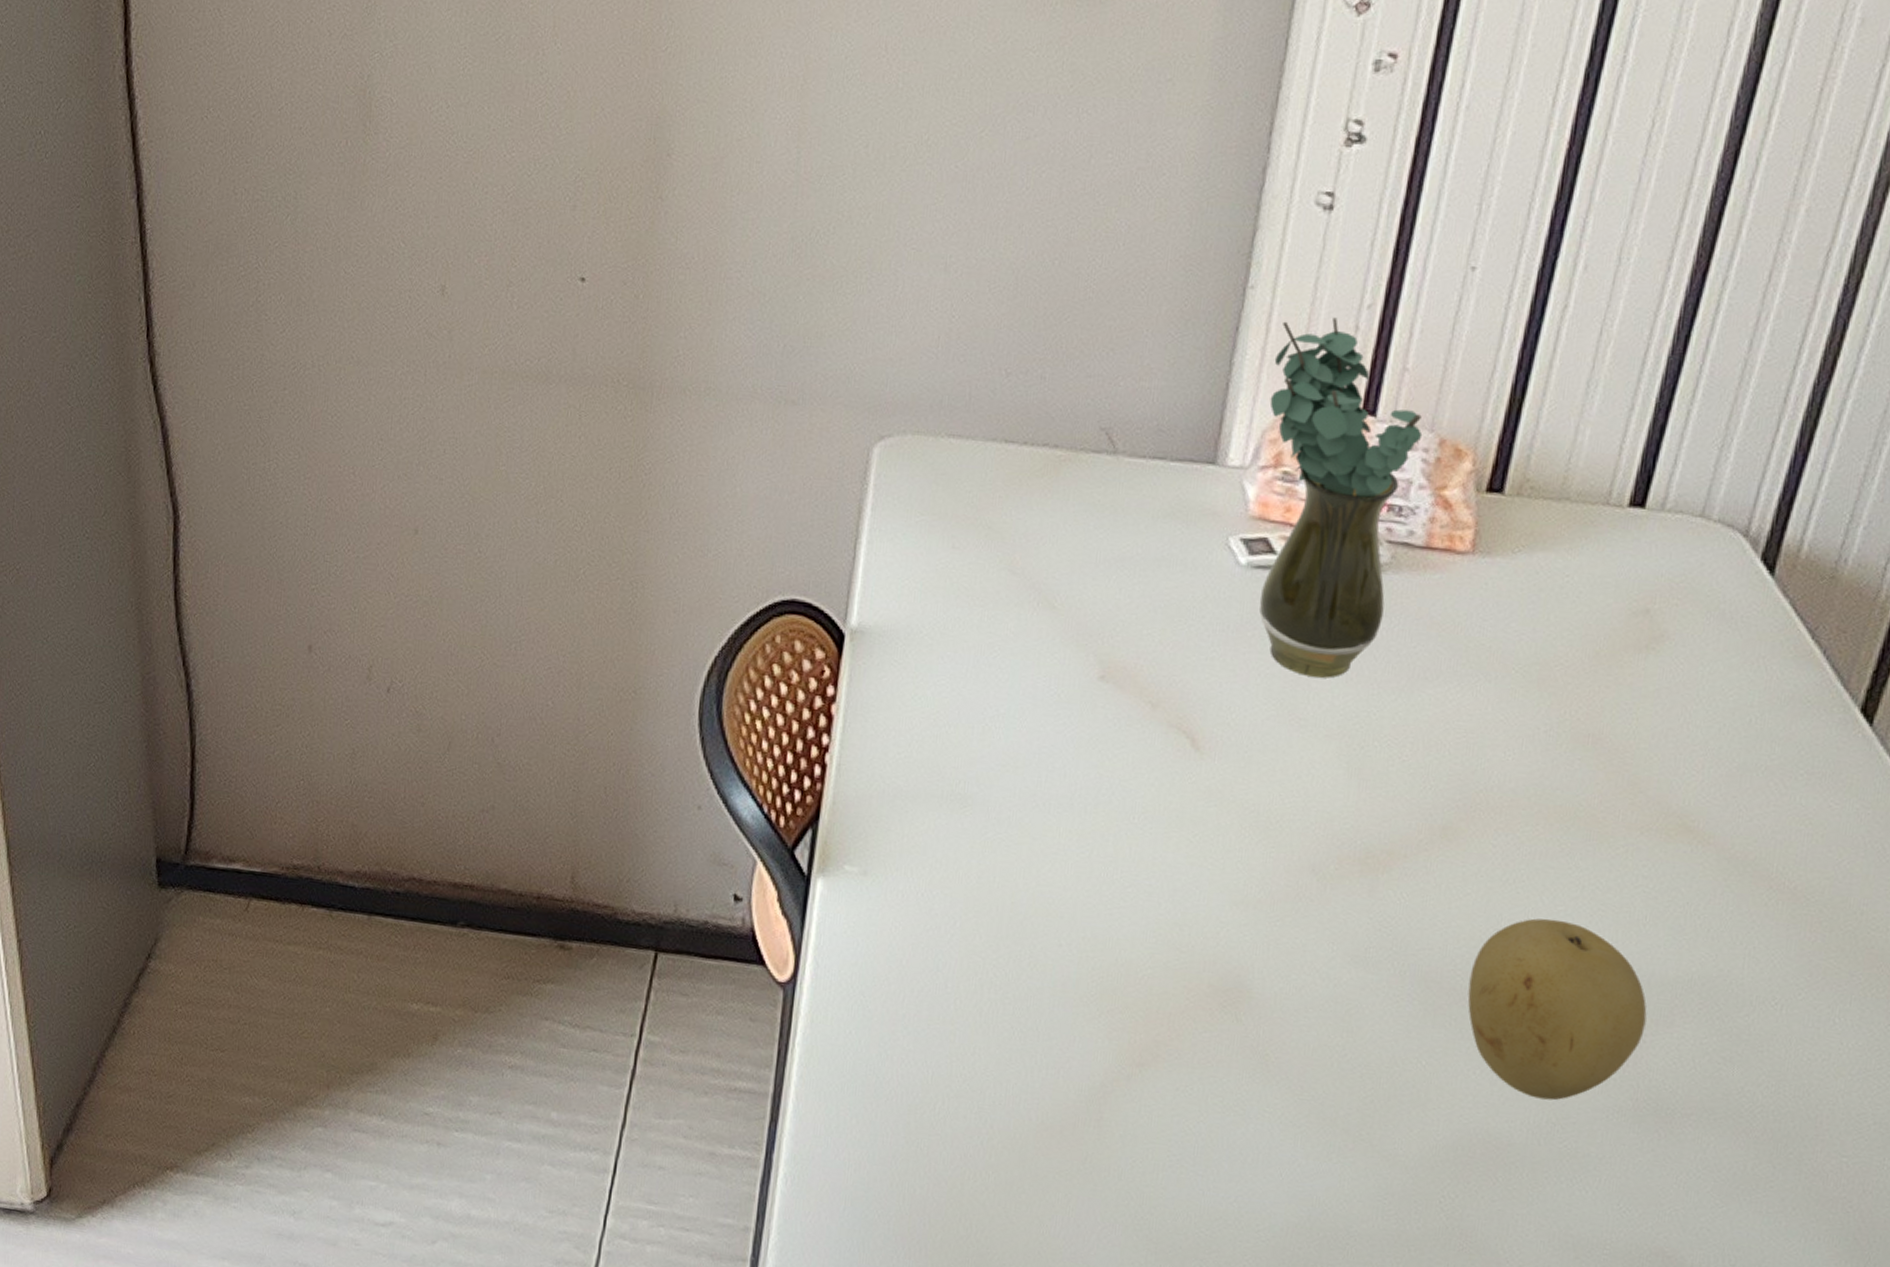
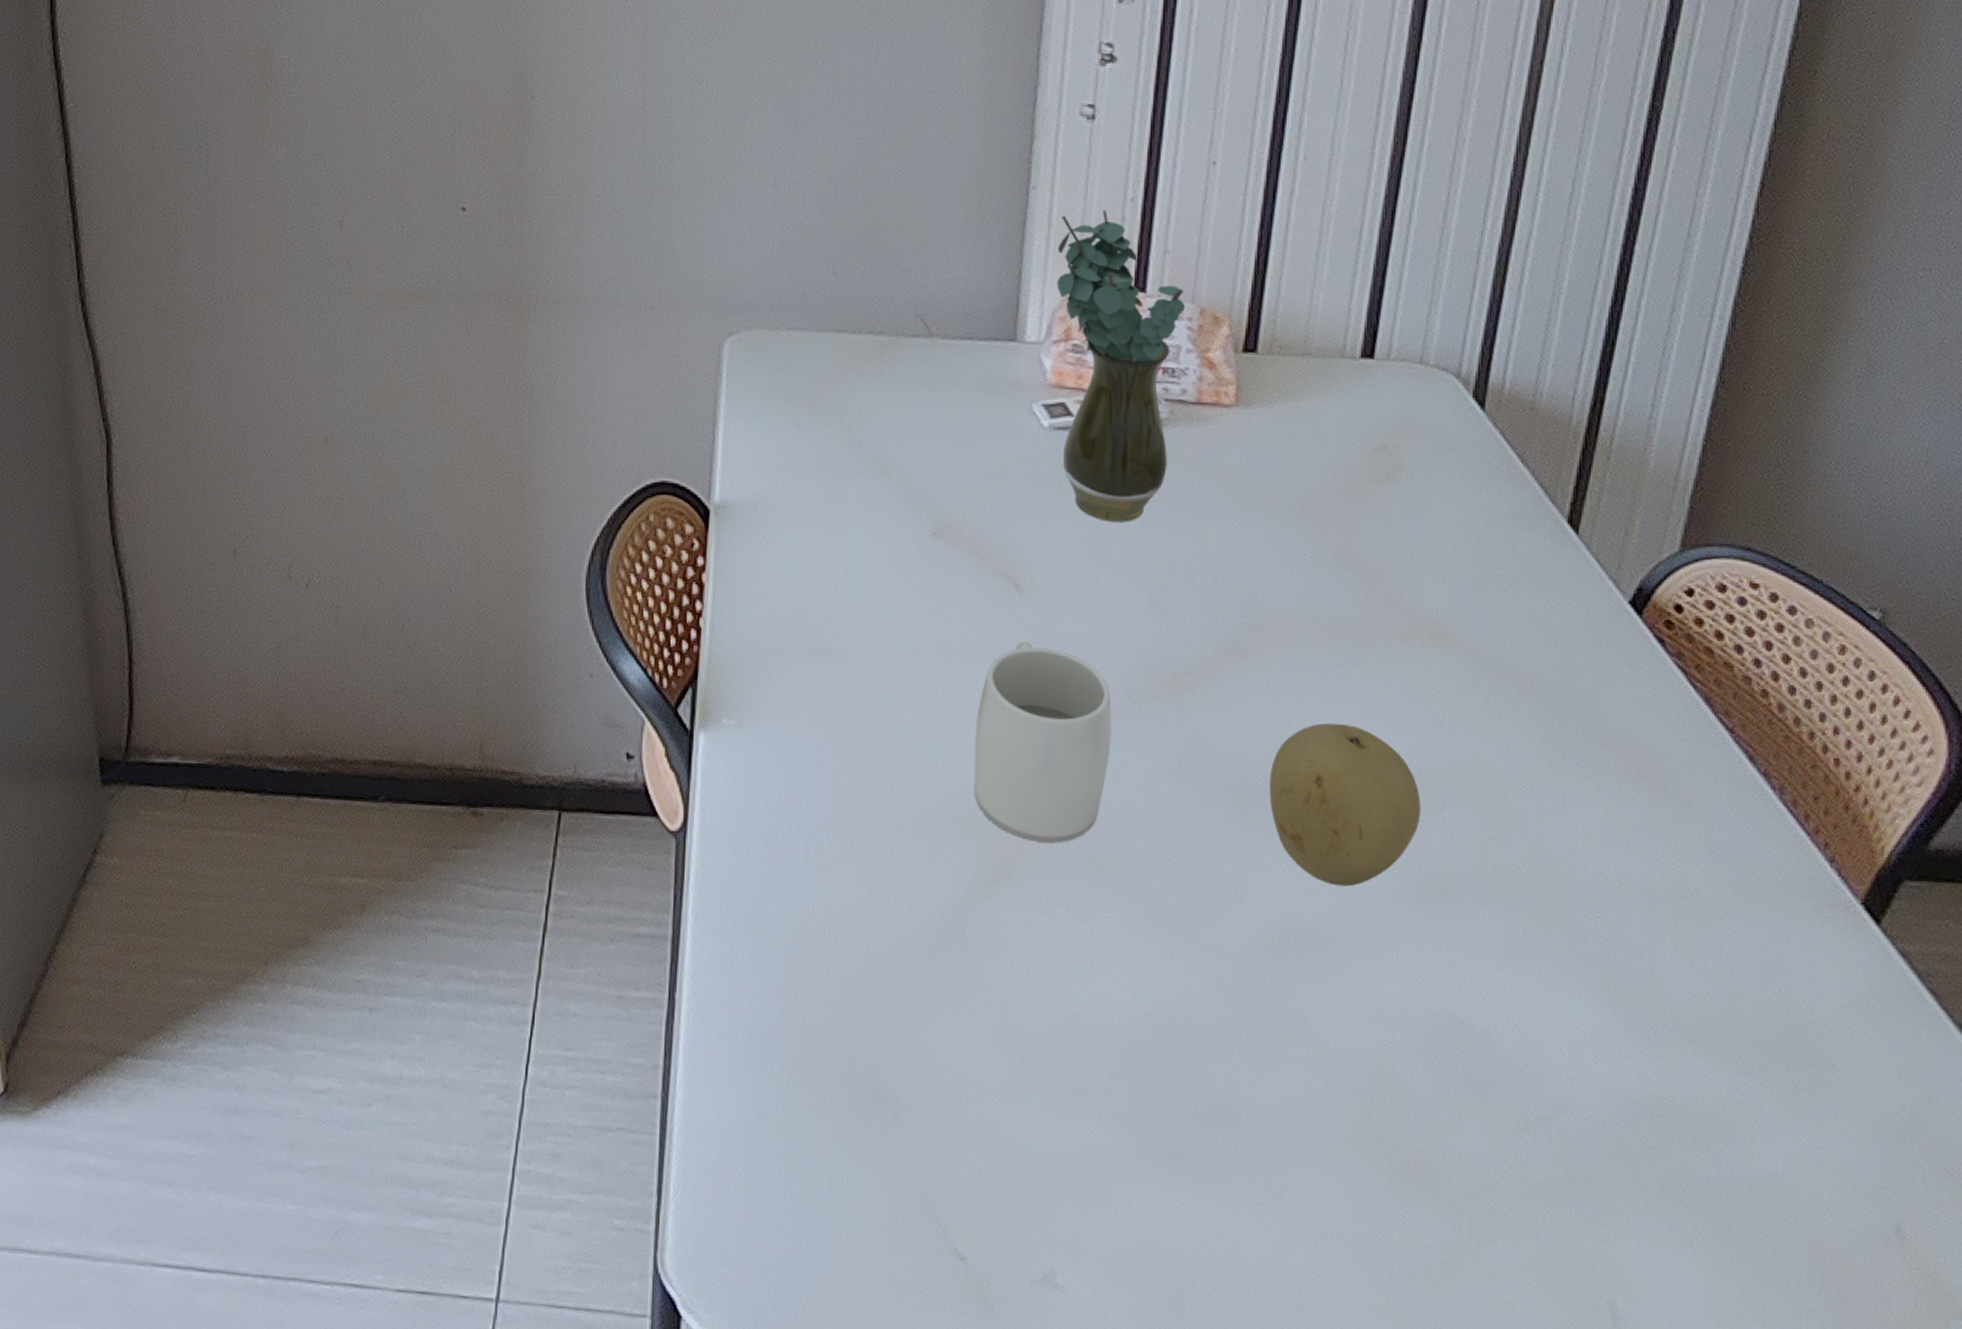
mug: none [1125,804,1293,1028] -> present [973,641,1112,843]

